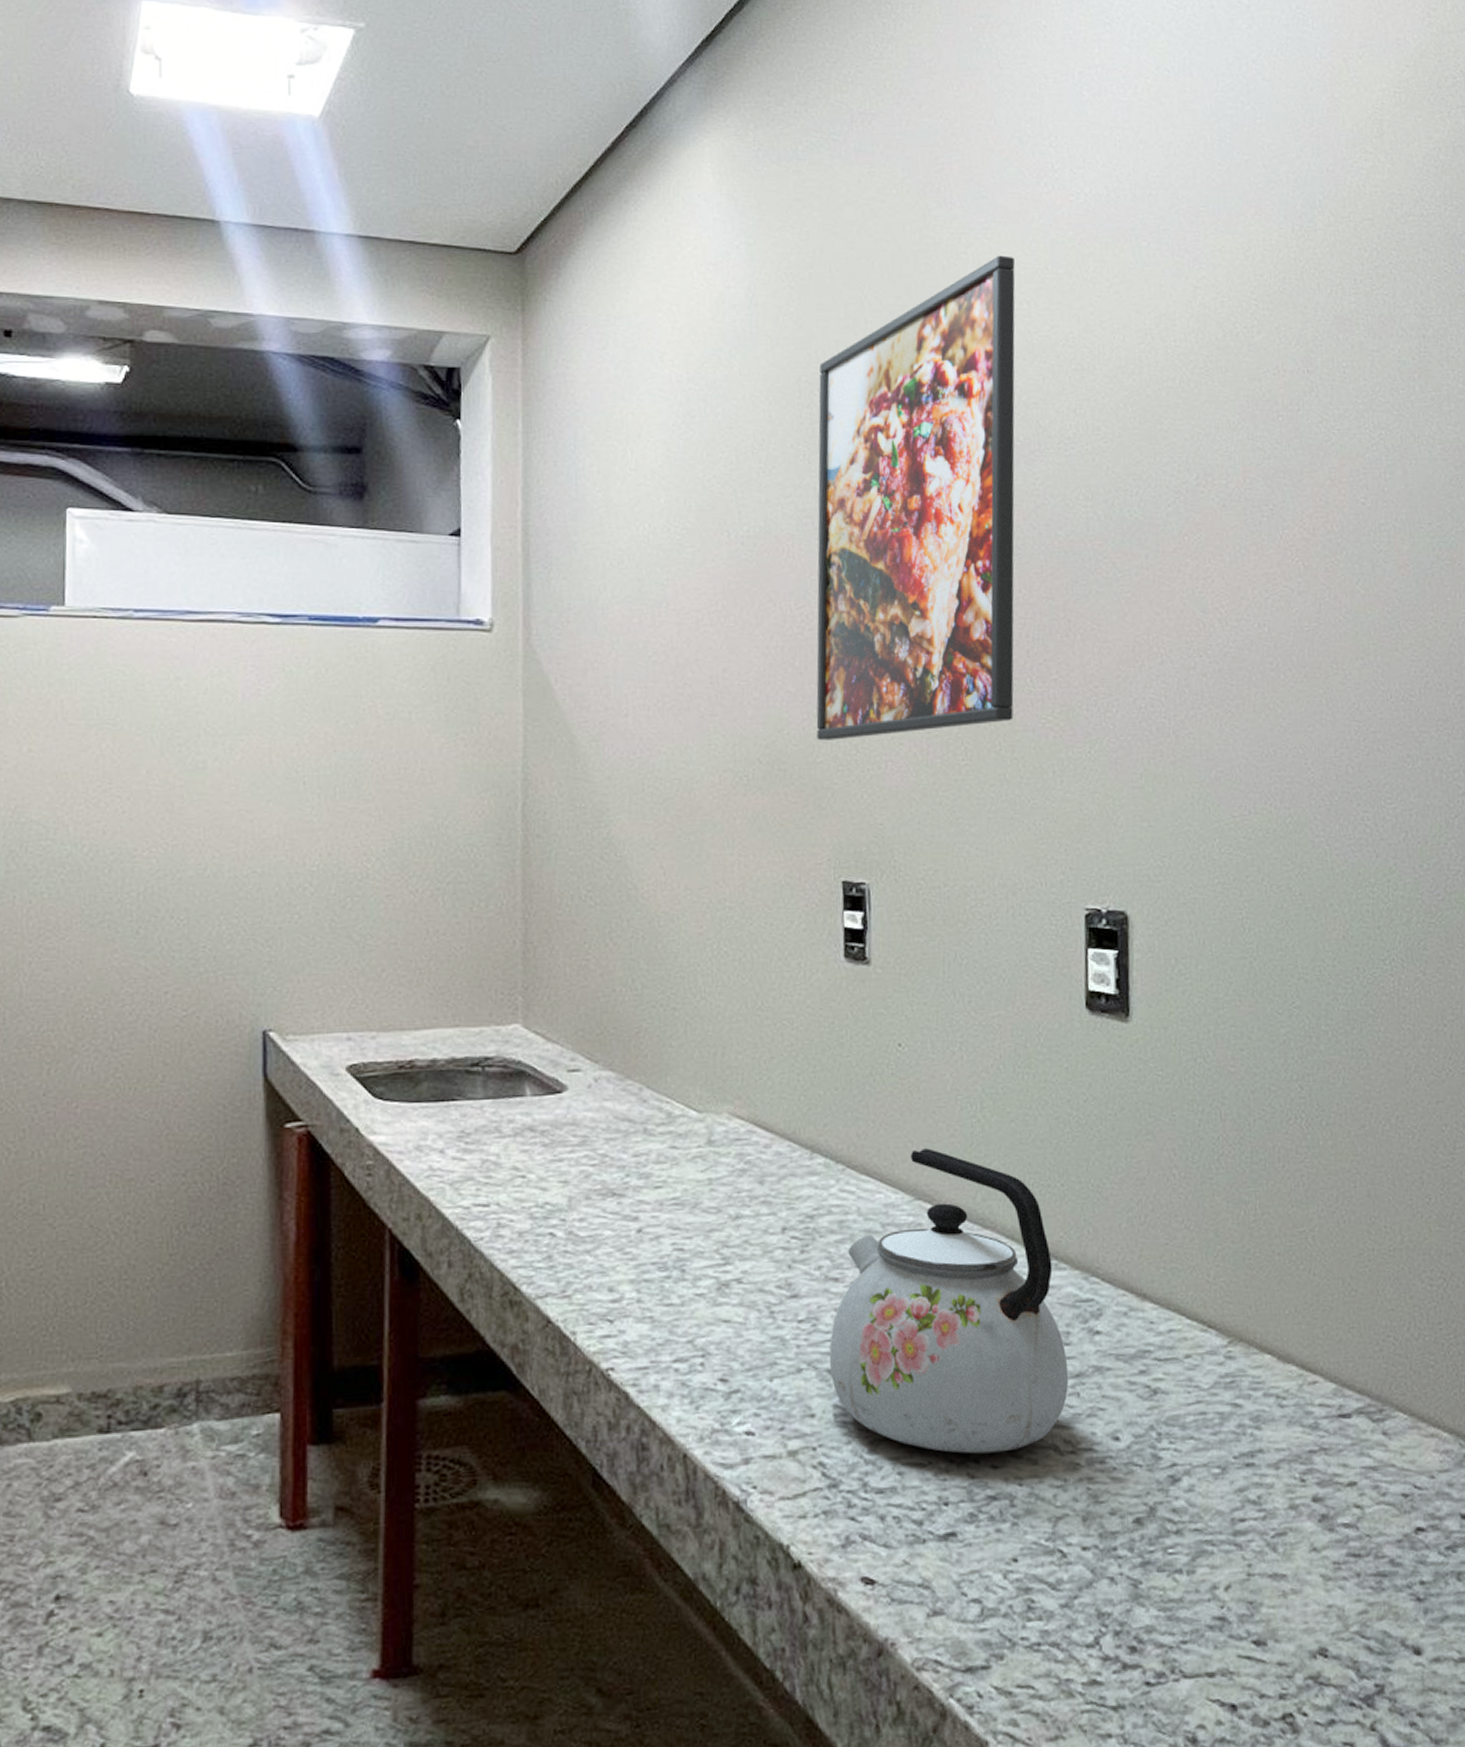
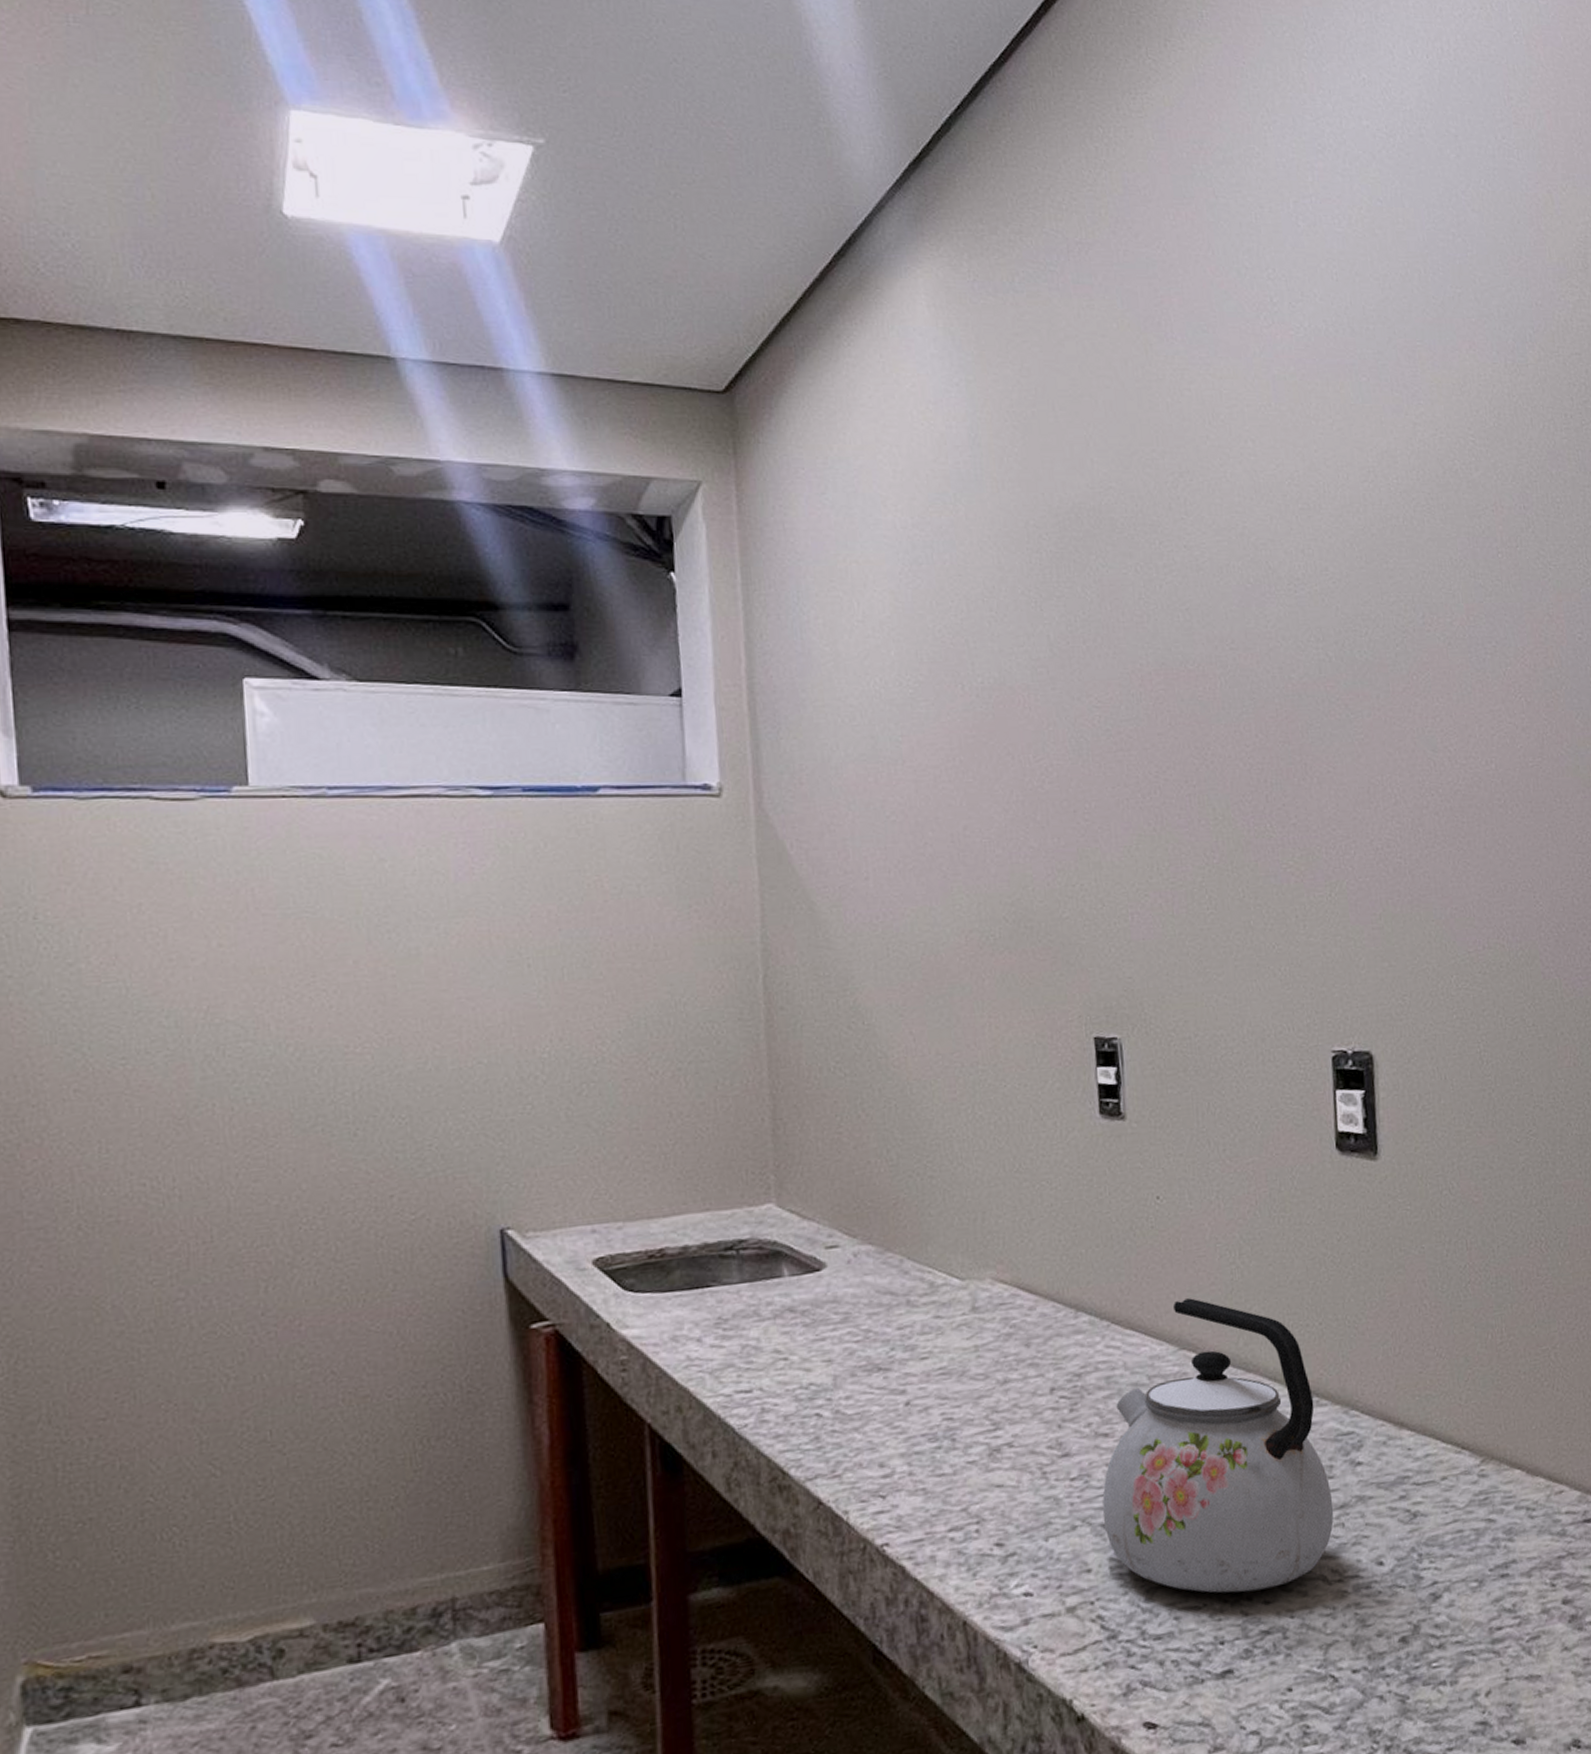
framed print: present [816,255,1015,741] -> none [1047,392,1255,896]

